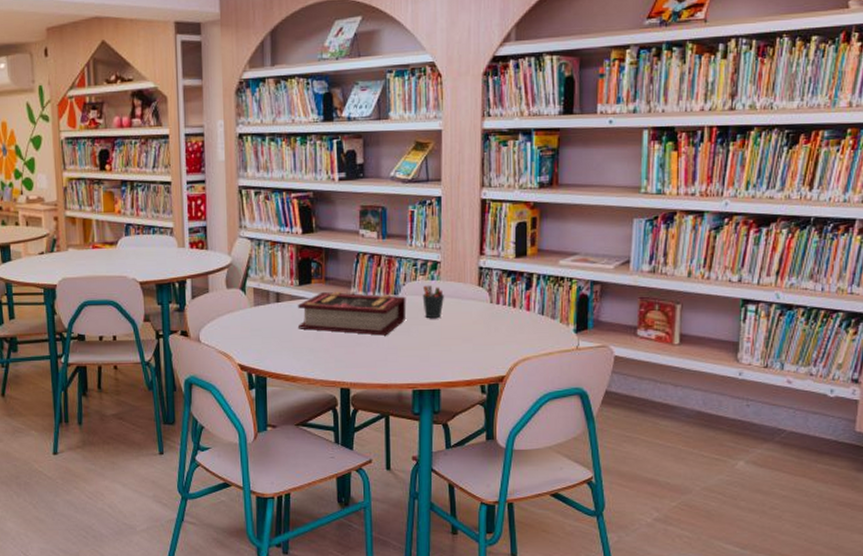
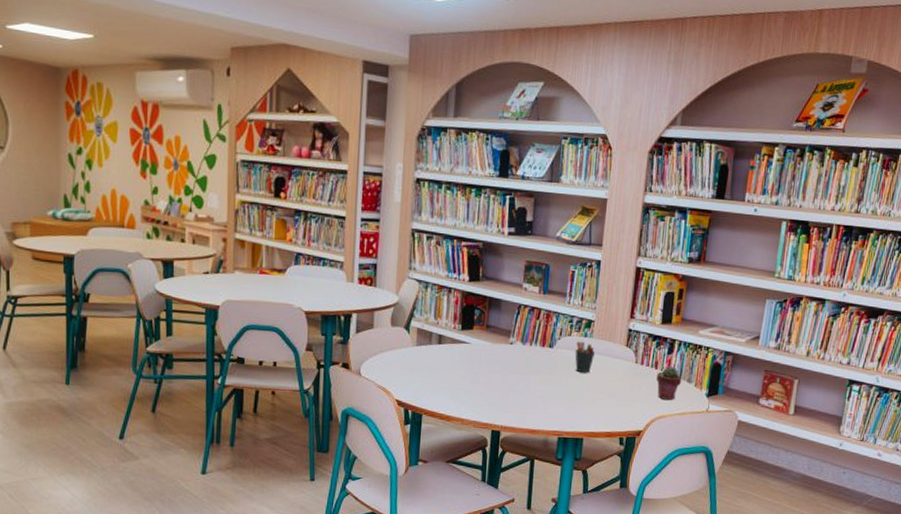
book: present [297,291,407,336] -> none [456,338,560,385]
potted succulent: none [516,302,545,340] -> present [656,366,682,400]

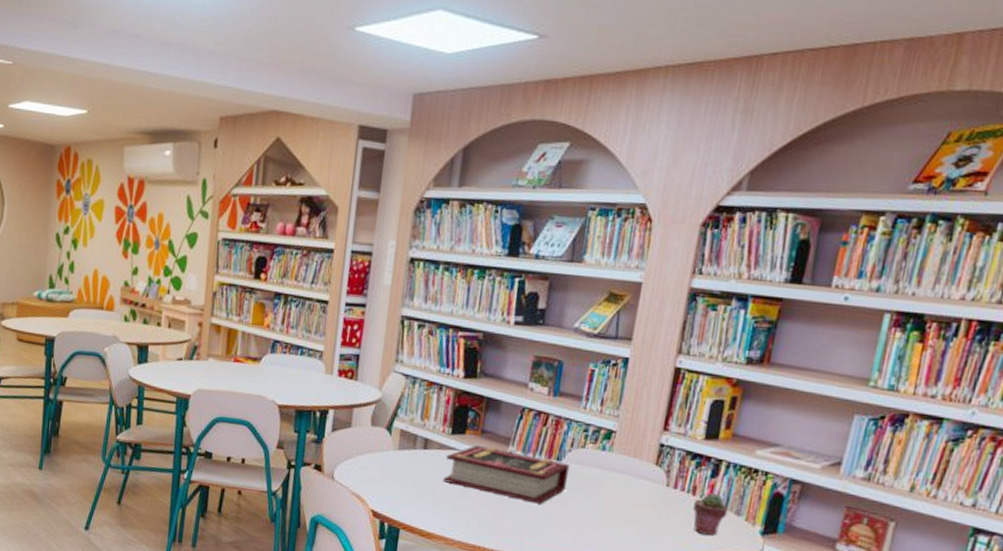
book: none [456,338,560,385] -> present [442,445,570,504]
pen holder: present [575,341,595,373] -> none [588,454,614,495]

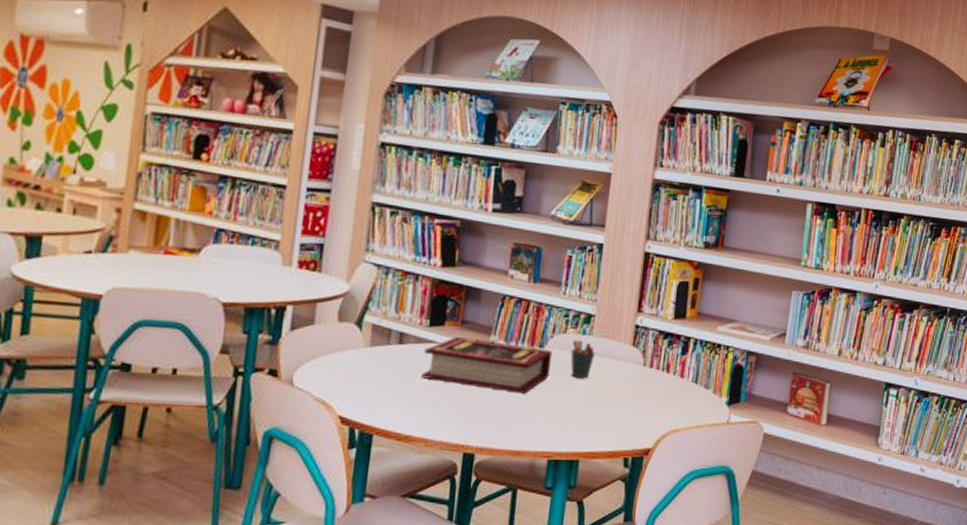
pen holder: none [588,454,614,495] -> present [570,339,595,379]
potted succulent: present [693,492,729,535] -> none [668,369,698,410]

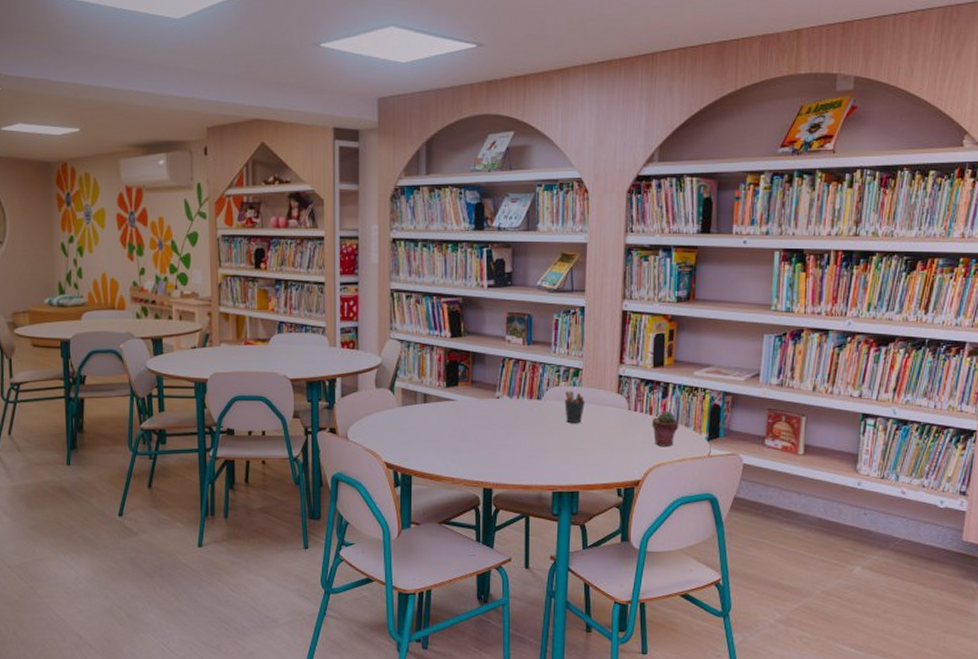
book: present [420,337,553,394] -> none [443,394,549,438]
potted succulent: none [668,369,698,410] -> present [652,410,679,446]

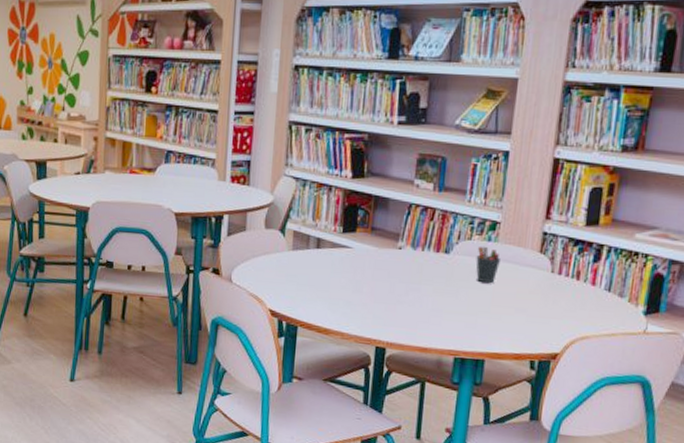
potted succulent: present [652,410,679,446] -> none [578,276,612,318]

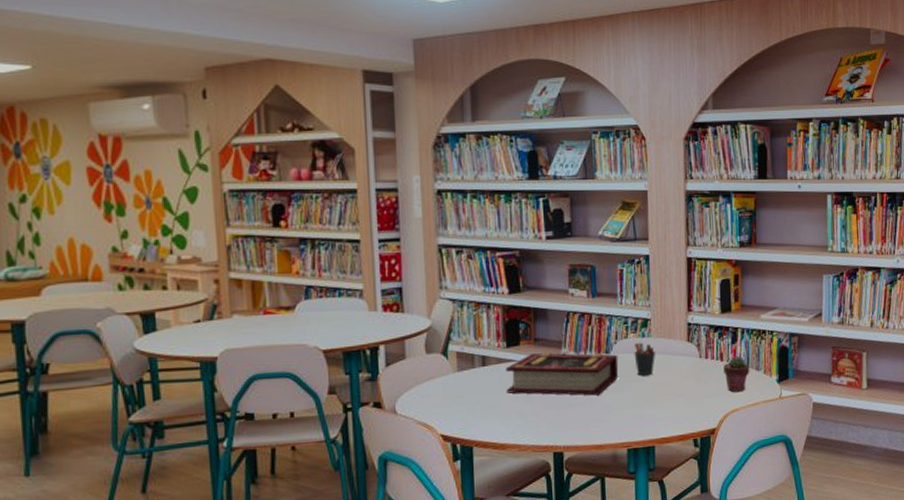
book: none [336,242,458,296] -> present [506,352,619,396]
potted succulent: none [578,276,612,318] -> present [724,355,750,392]

